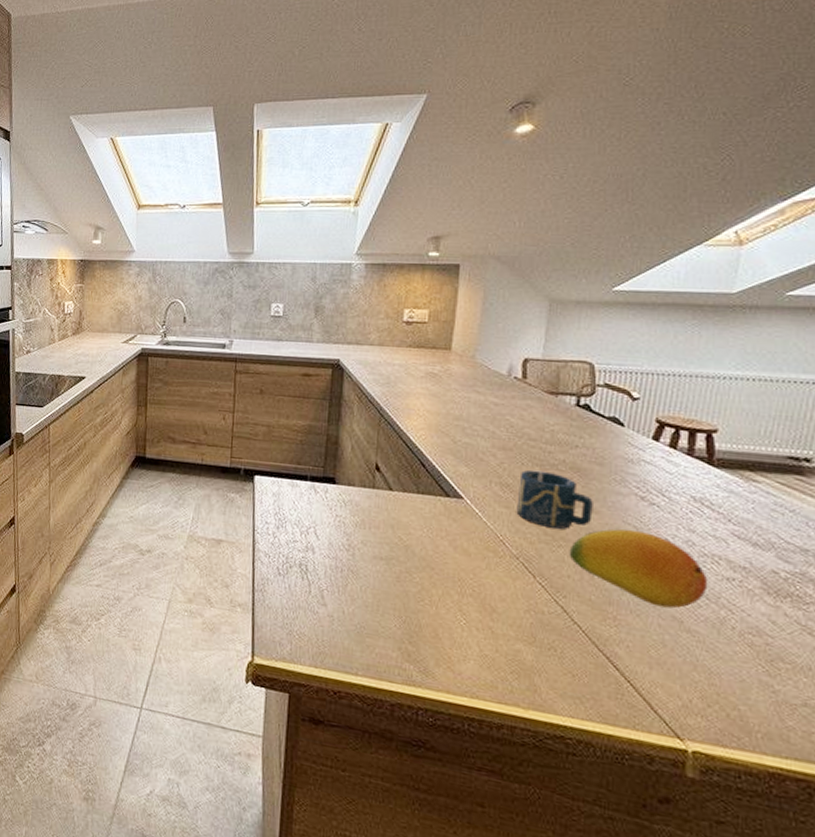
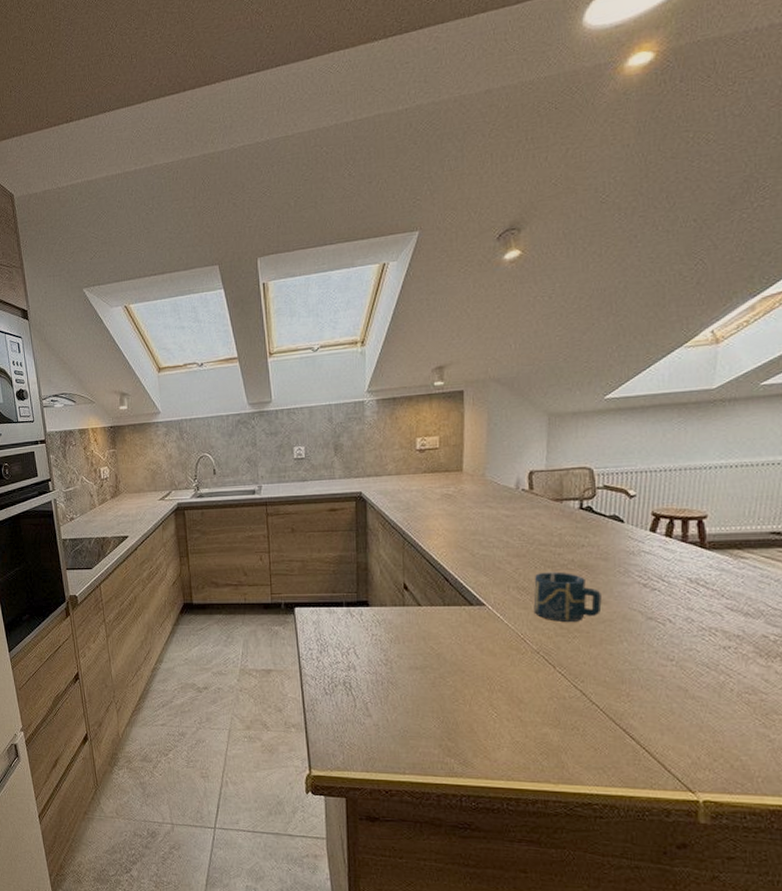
fruit: present [569,529,708,609] -> none [583,614,708,680]

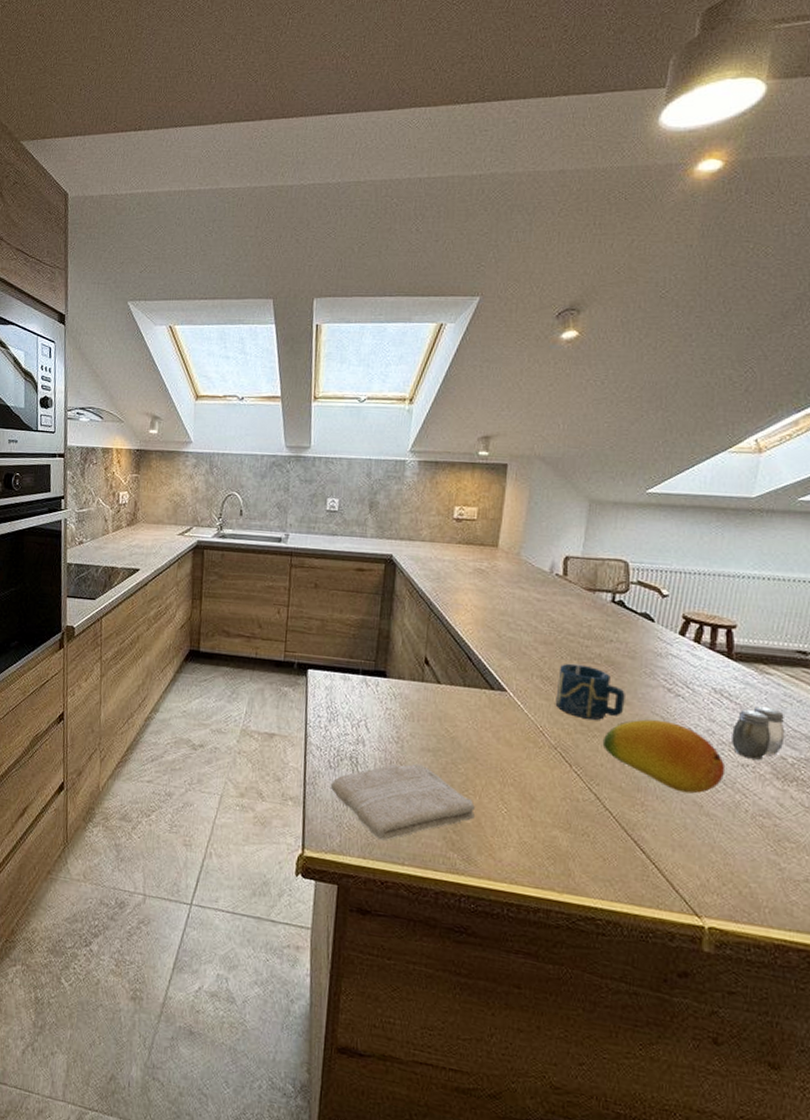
washcloth: none [328,682,466,754] -> present [330,763,475,840]
fruit: none [583,614,708,680] -> present [602,719,726,794]
salt and pepper shaker: none [711,589,765,641] -> present [732,705,785,760]

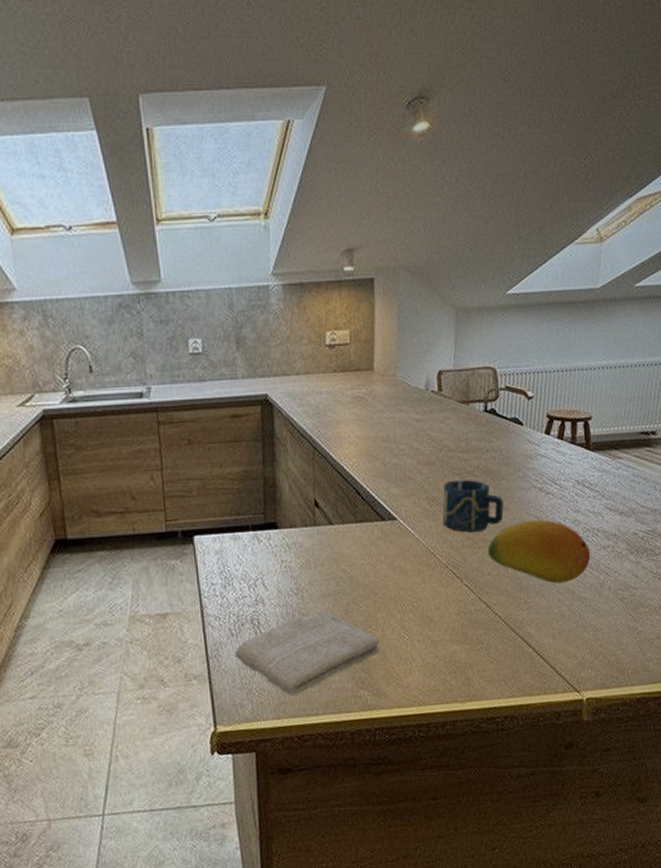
salt and pepper shaker: present [732,705,785,760] -> none [594,489,636,540]

